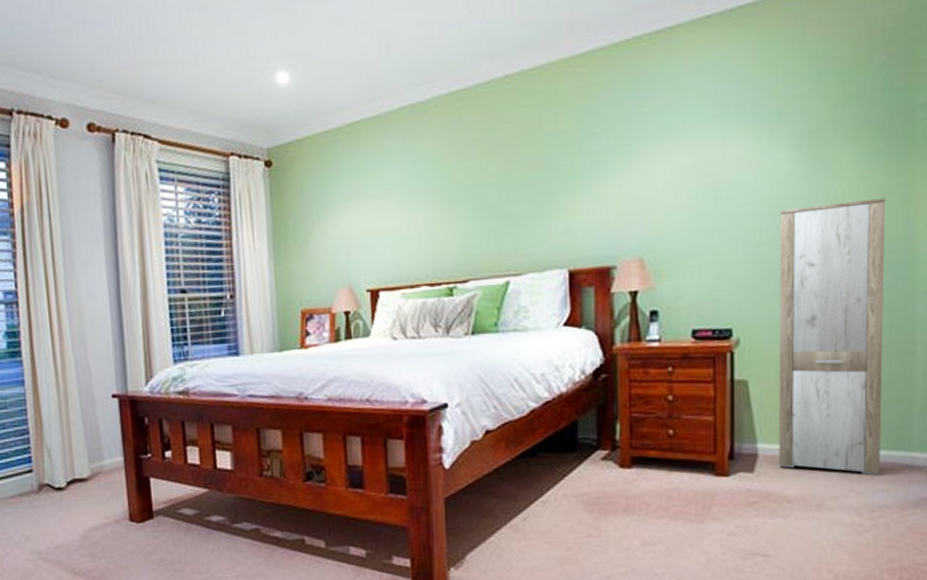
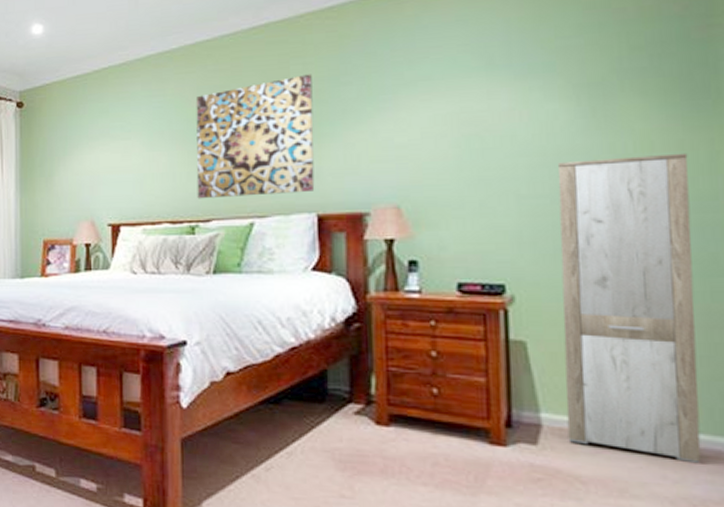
wall art: none [451,125,566,260] -> present [195,74,315,199]

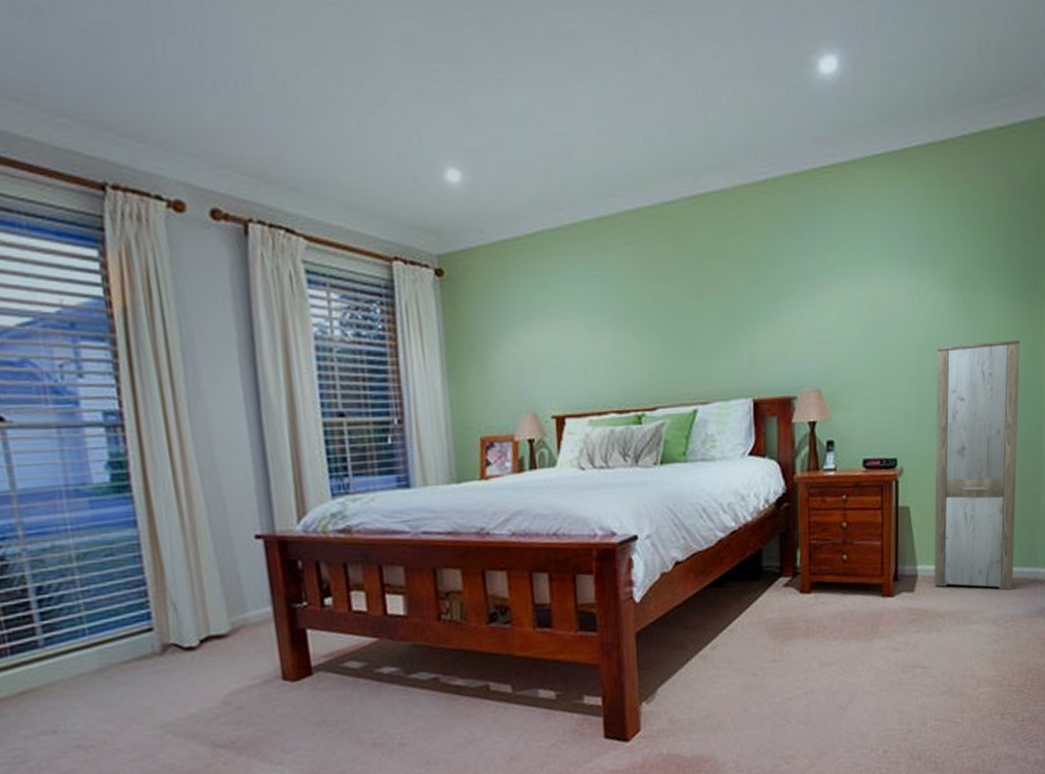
wall art: present [195,74,315,199] -> none [637,252,751,386]

